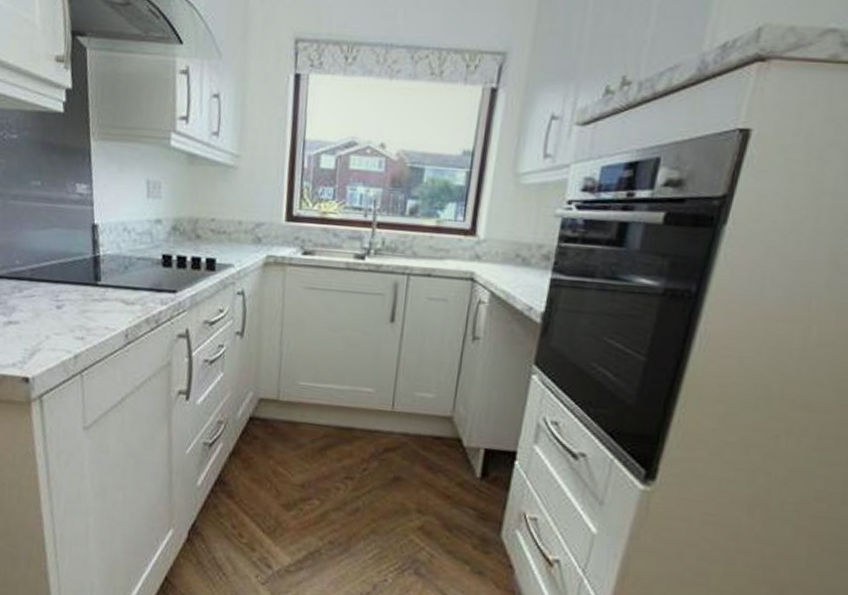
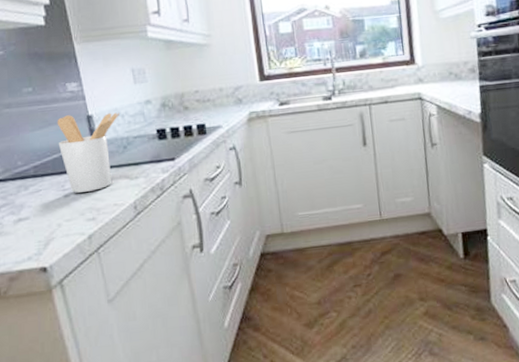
utensil holder: none [58,219,126,309] -> present [57,112,119,193]

